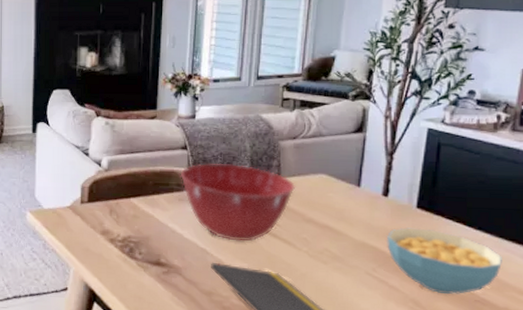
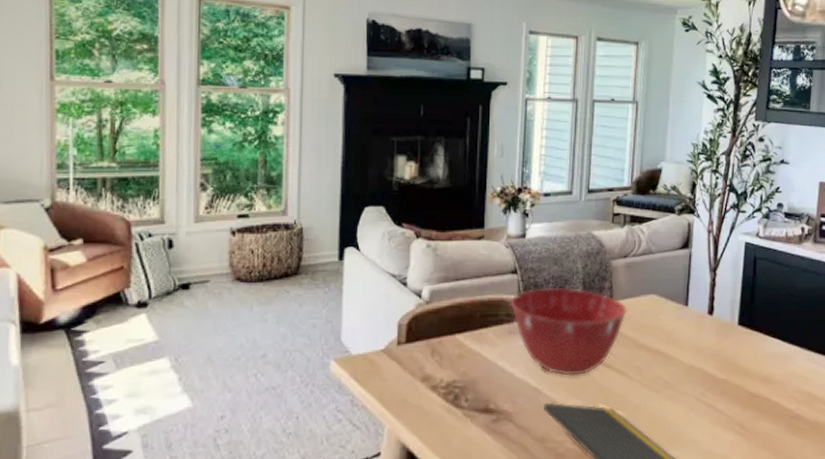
cereal bowl: present [386,227,502,295] -> none [712,346,811,414]

